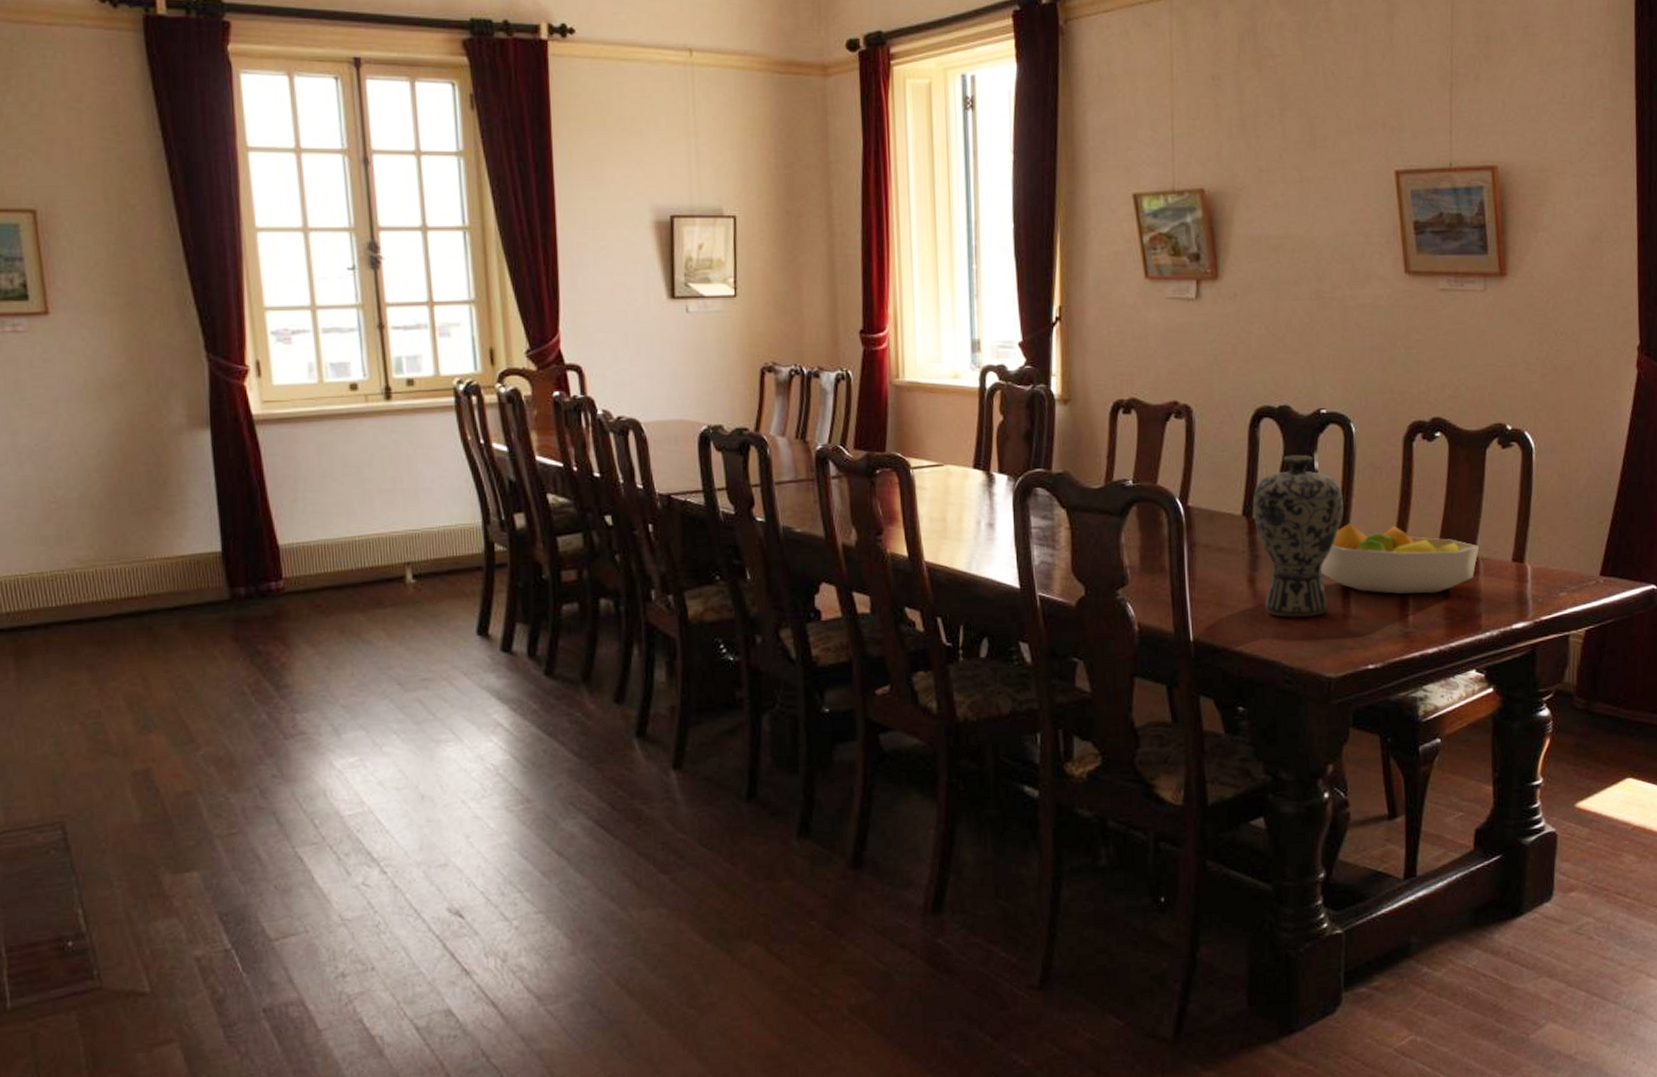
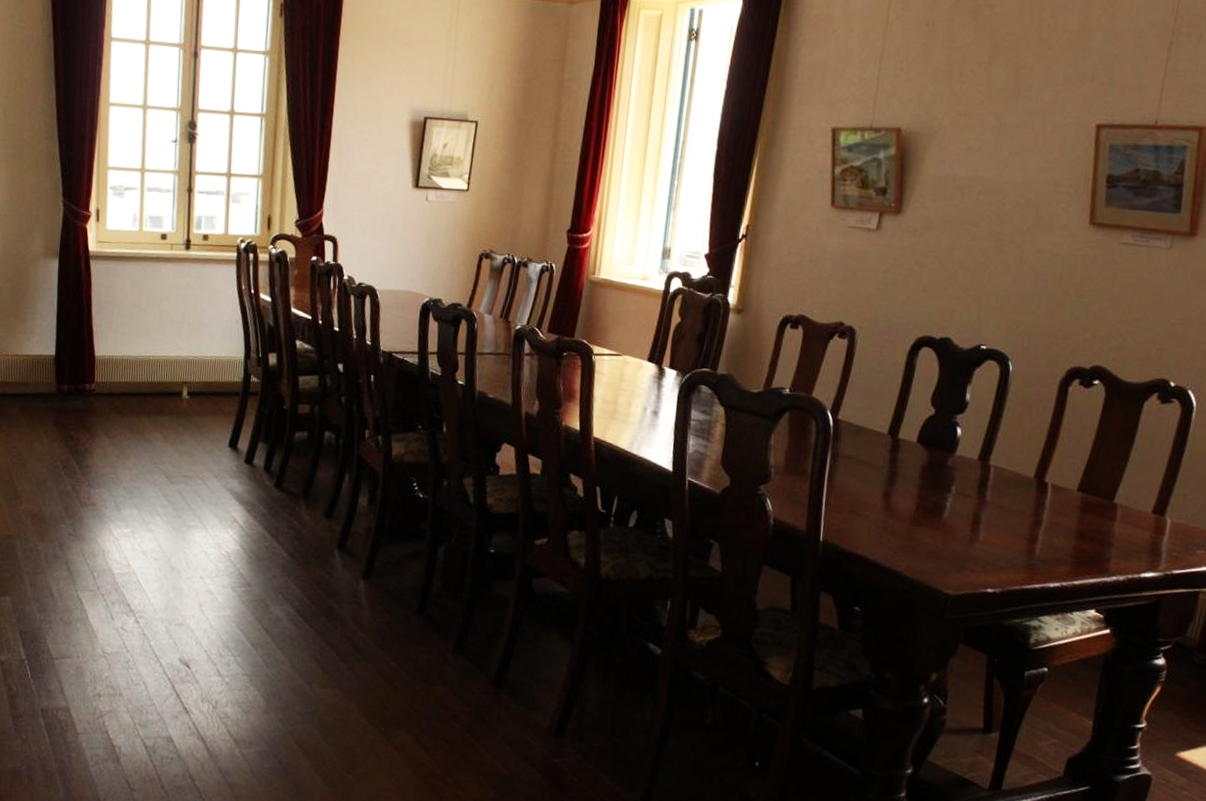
vase: present [1252,454,1343,617] -> none [895,384,990,536]
fruit bowl: present [1321,523,1480,594] -> none [955,454,1121,532]

